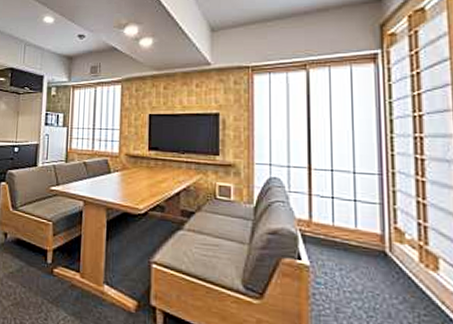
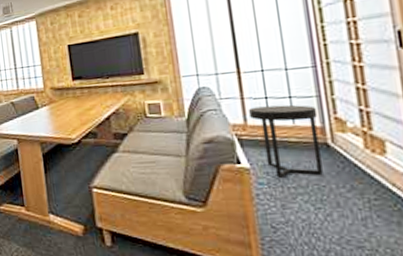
side table: none [315,205,380,282] -> present [249,104,323,178]

